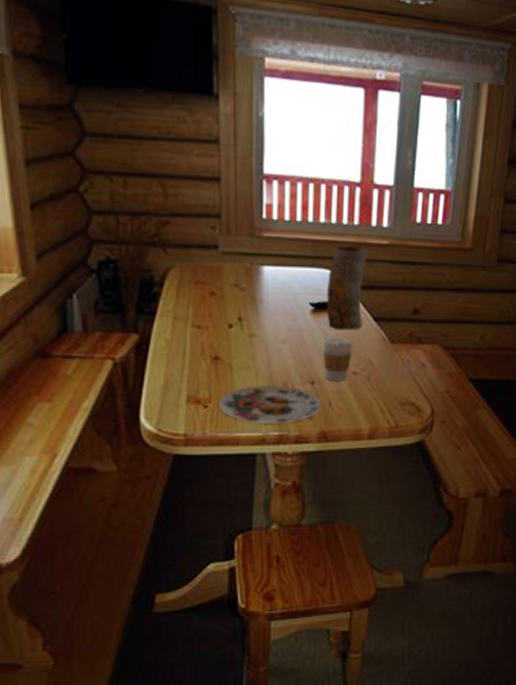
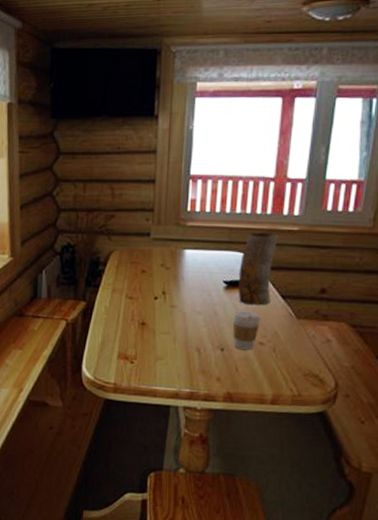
plate: present [218,385,321,423] -> none [142,348,229,382]

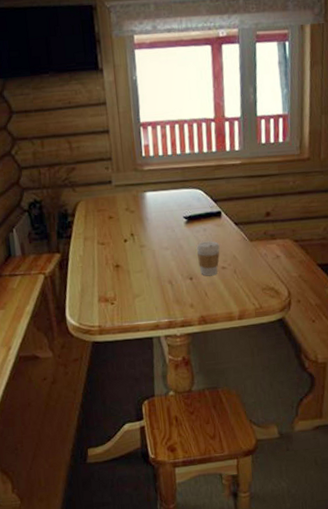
vase: present [238,232,279,306] -> none [195,168,226,235]

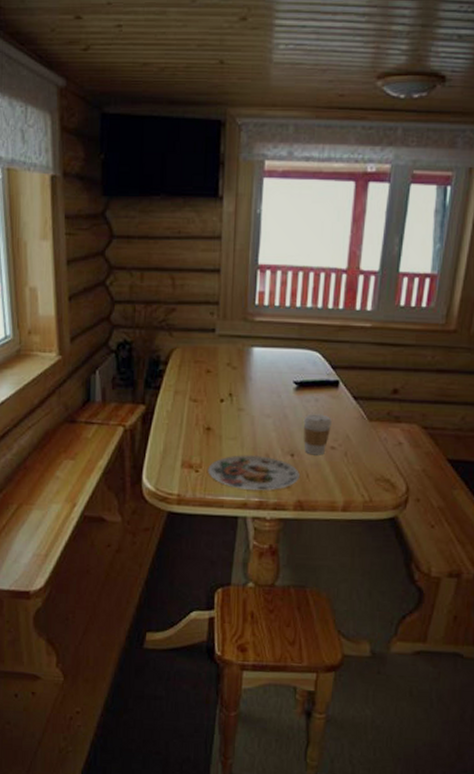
plate: none [121,282,200,314] -> present [208,455,300,491]

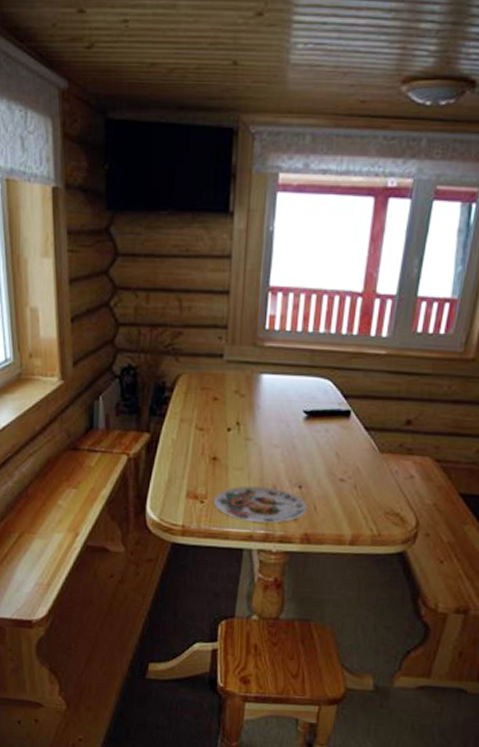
coffee cup: present [303,414,332,455] -> none [312,444,342,488]

